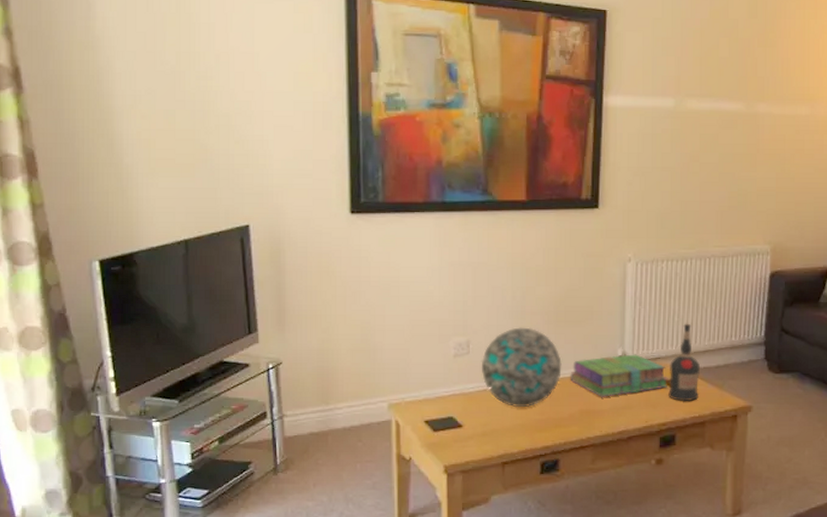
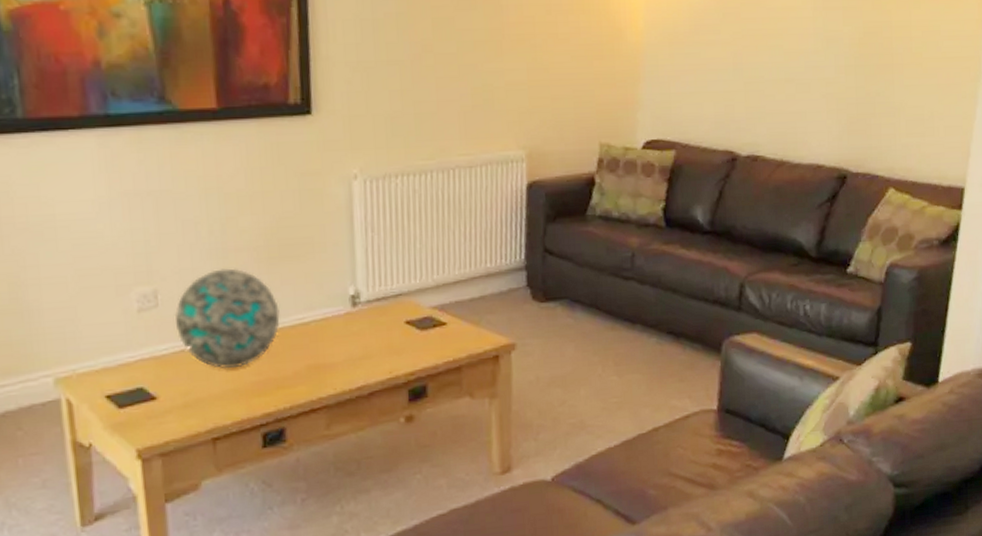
stack of books: present [570,354,669,397] -> none [291,291,414,348]
liquor bottle: present [668,323,701,402] -> none [414,250,453,345]

